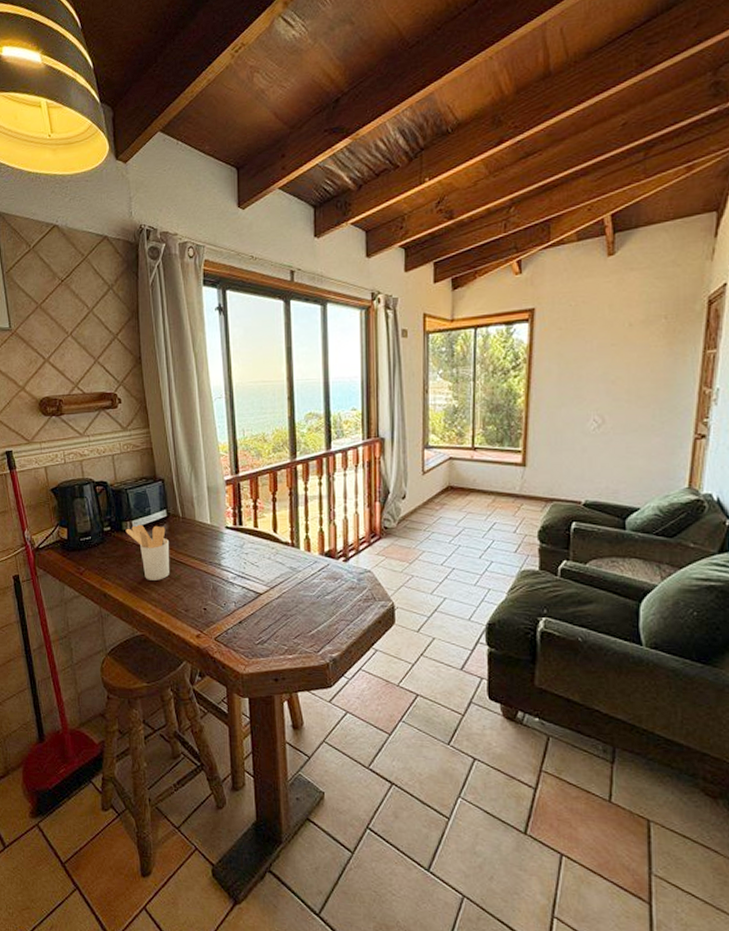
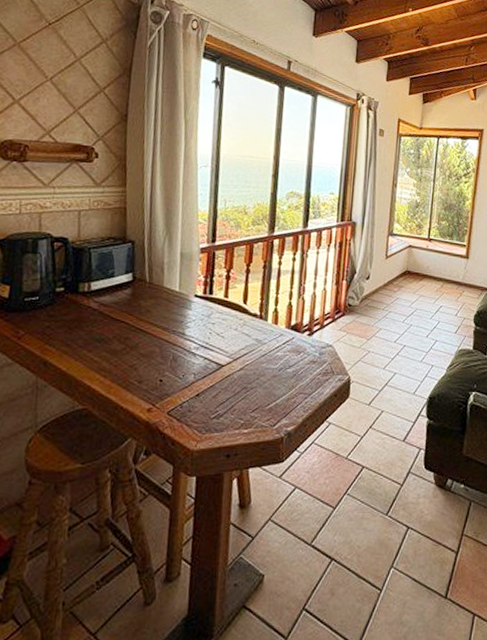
utensil holder: present [125,524,169,580] -> none [82,286,130,348]

